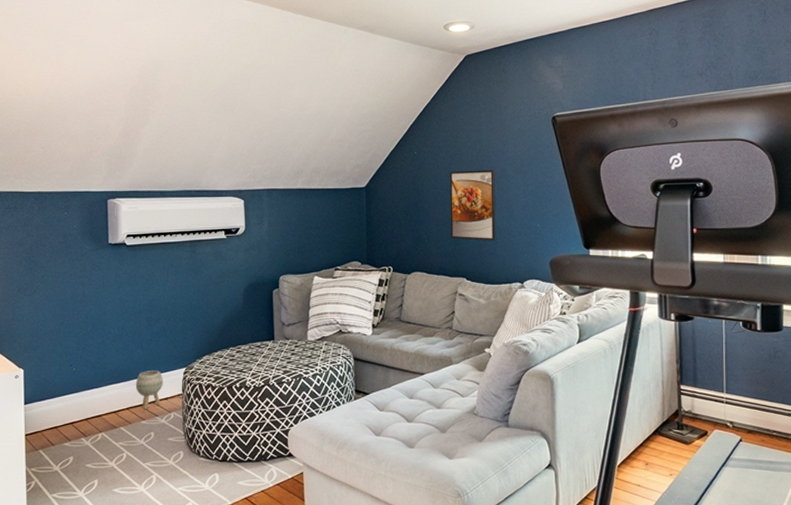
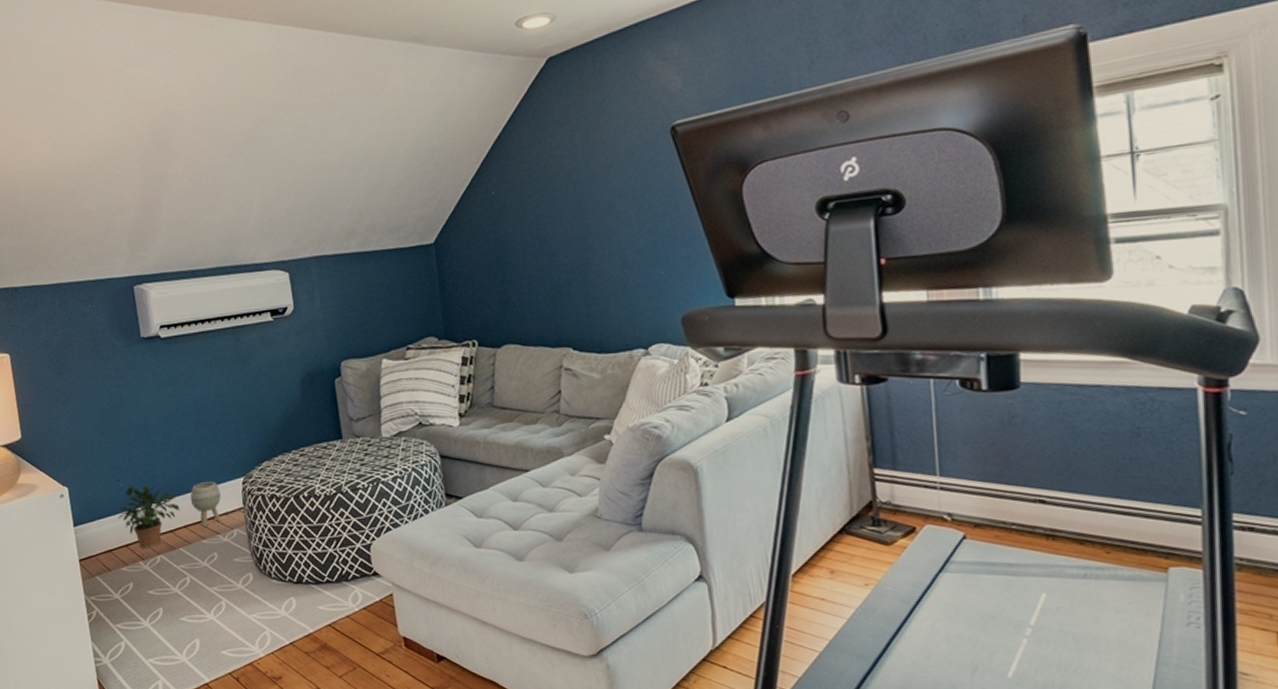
potted plant: none [67,370,125,427] -> present [118,485,180,549]
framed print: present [449,170,496,241] -> none [539,205,608,300]

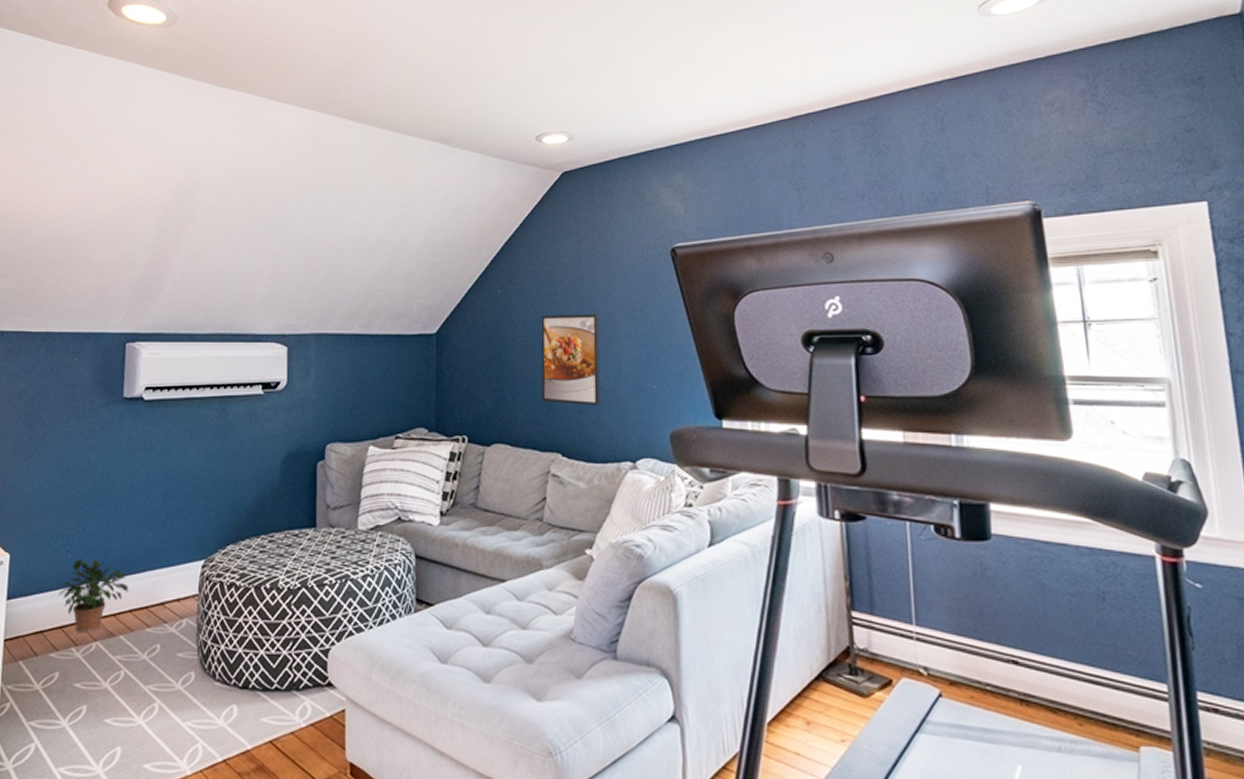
planter: present [190,481,221,528] -> none [141,562,176,614]
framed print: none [539,205,608,300] -> present [541,314,600,406]

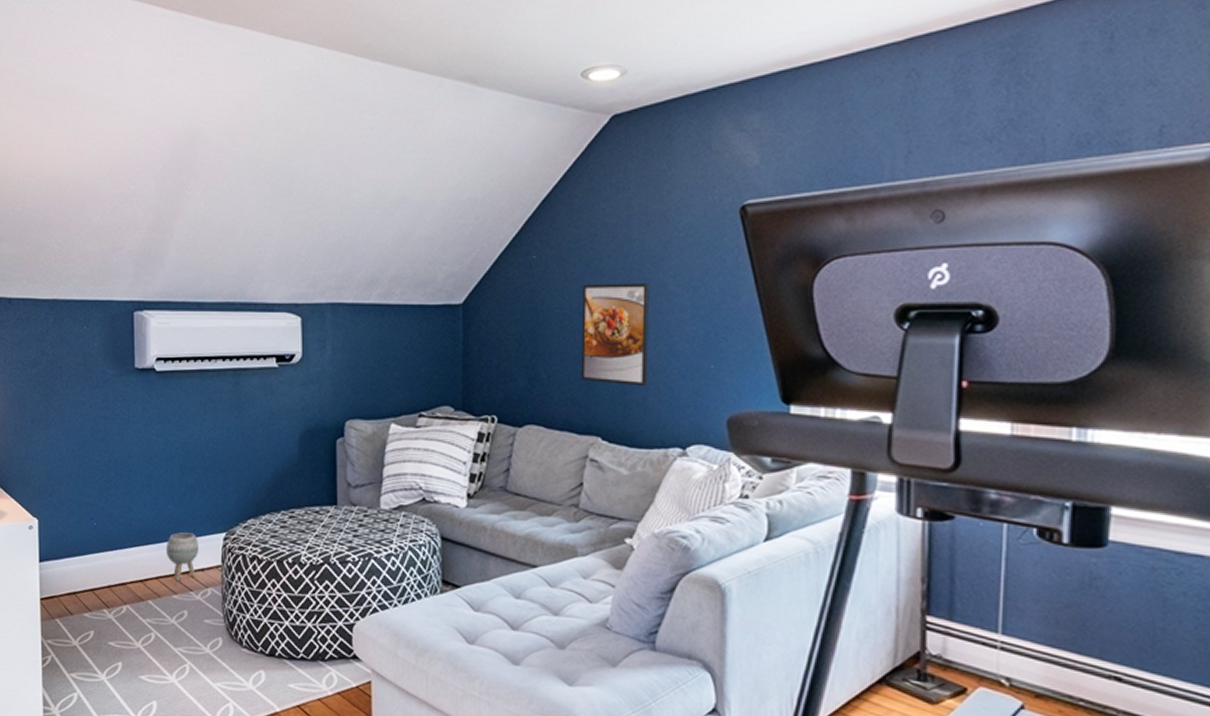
potted plant: present [58,558,129,633] -> none [87,526,154,597]
planter: none [141,562,176,614] -> present [166,532,199,582]

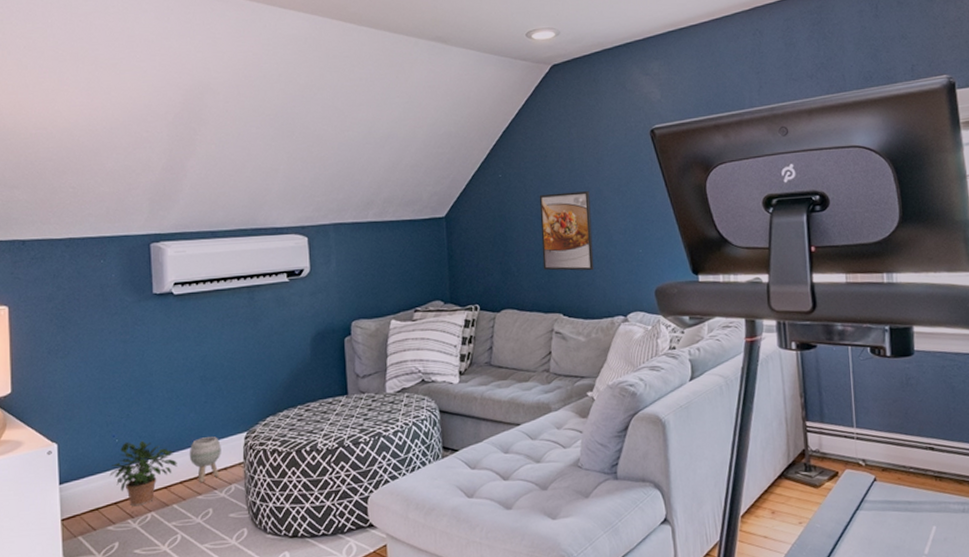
potted plant: none [87,526,154,597] -> present [109,440,177,507]

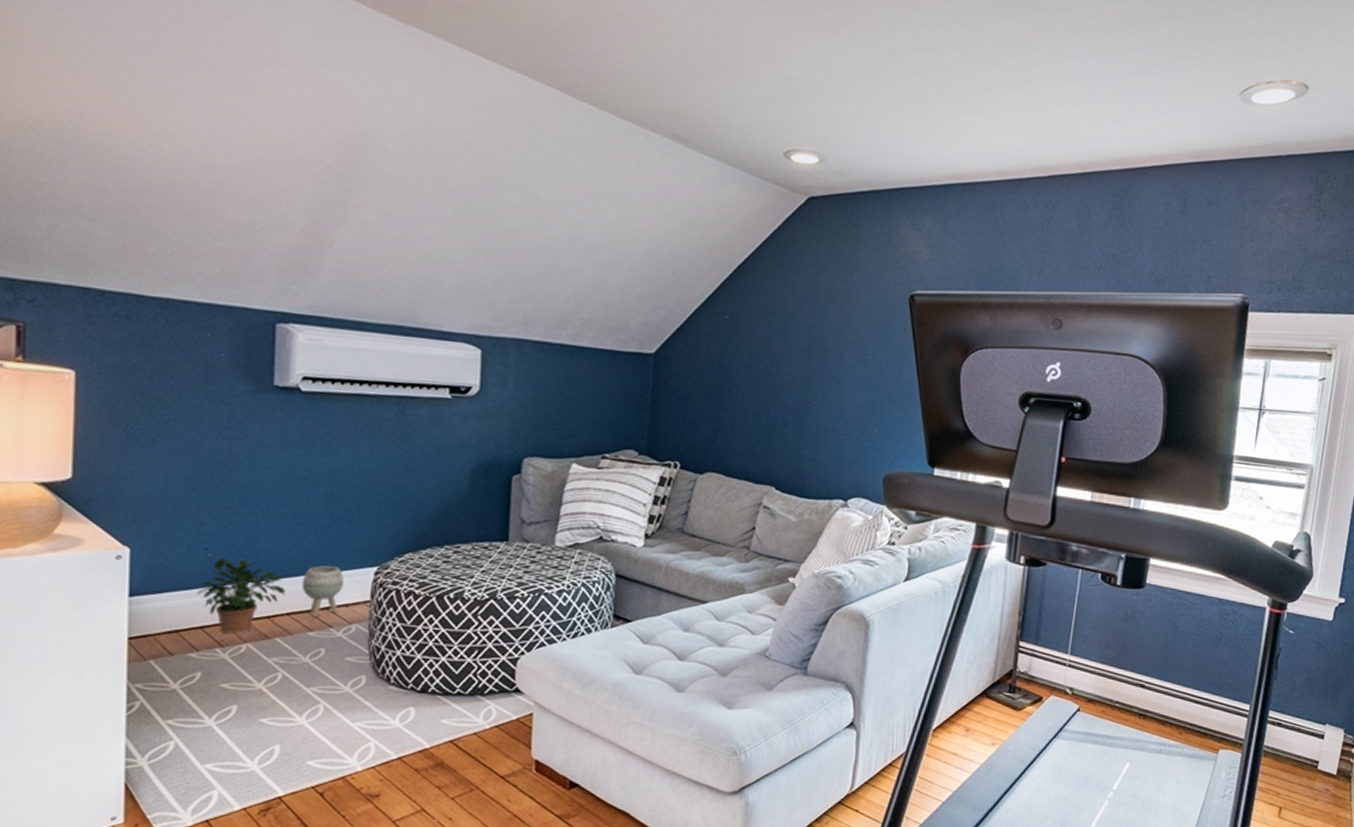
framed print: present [539,191,594,271] -> none [761,347,829,444]

